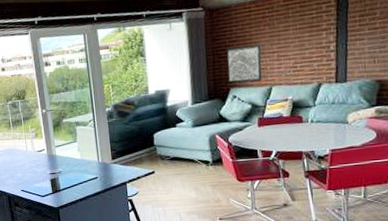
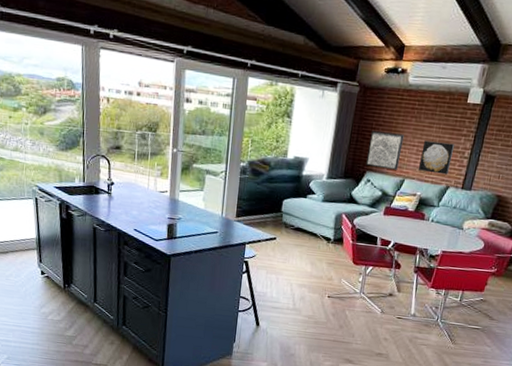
wall art: none [282,40,318,75] -> present [417,140,455,175]

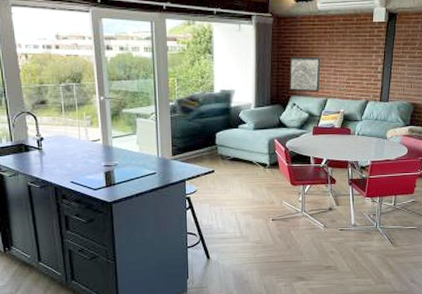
wall art: present [417,140,455,175] -> none [338,61,368,90]

